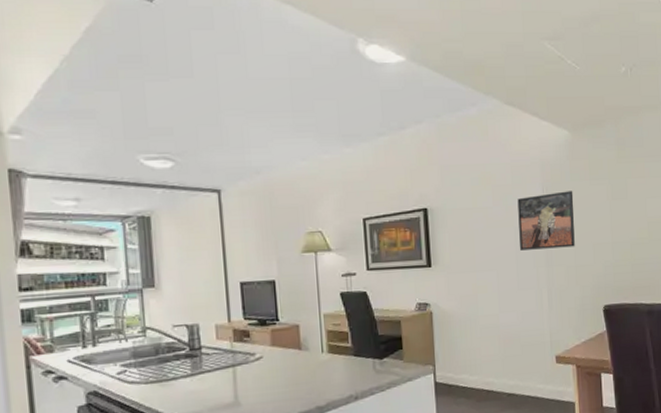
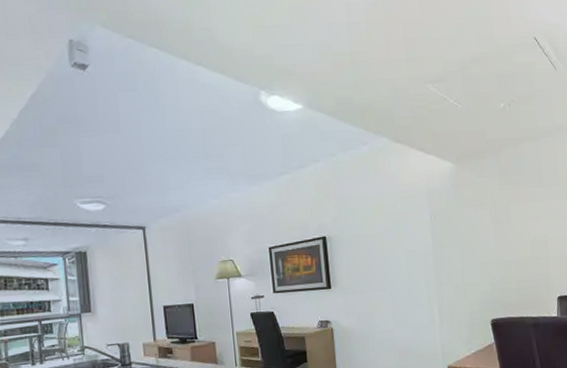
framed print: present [517,191,575,251] -> none [407,216,462,272]

